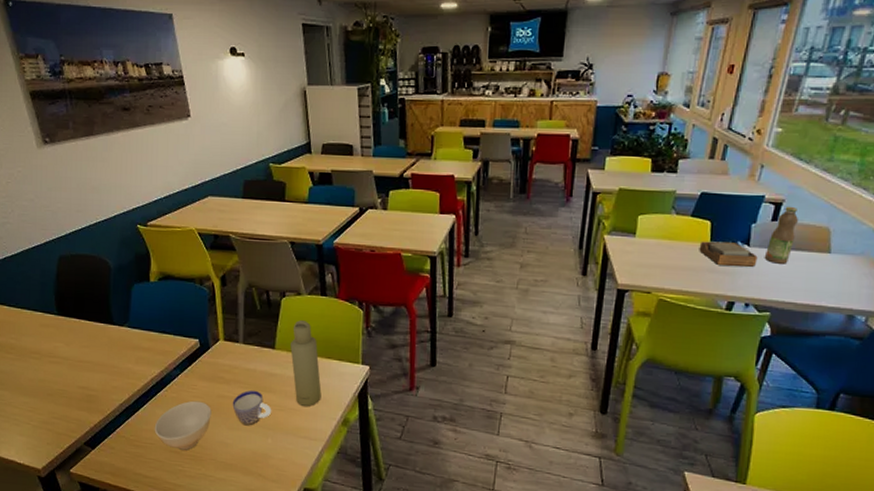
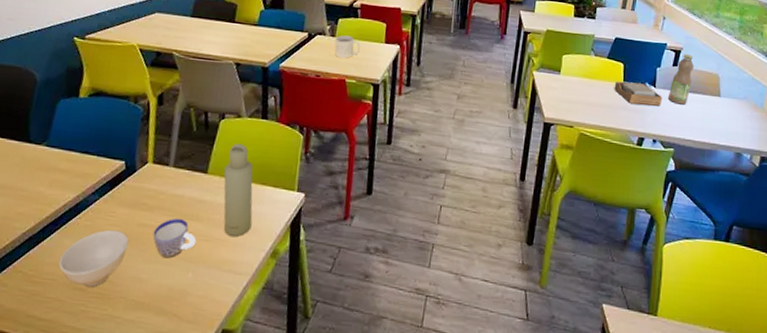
mug: none [387,208,414,233] -> present [335,35,360,59]

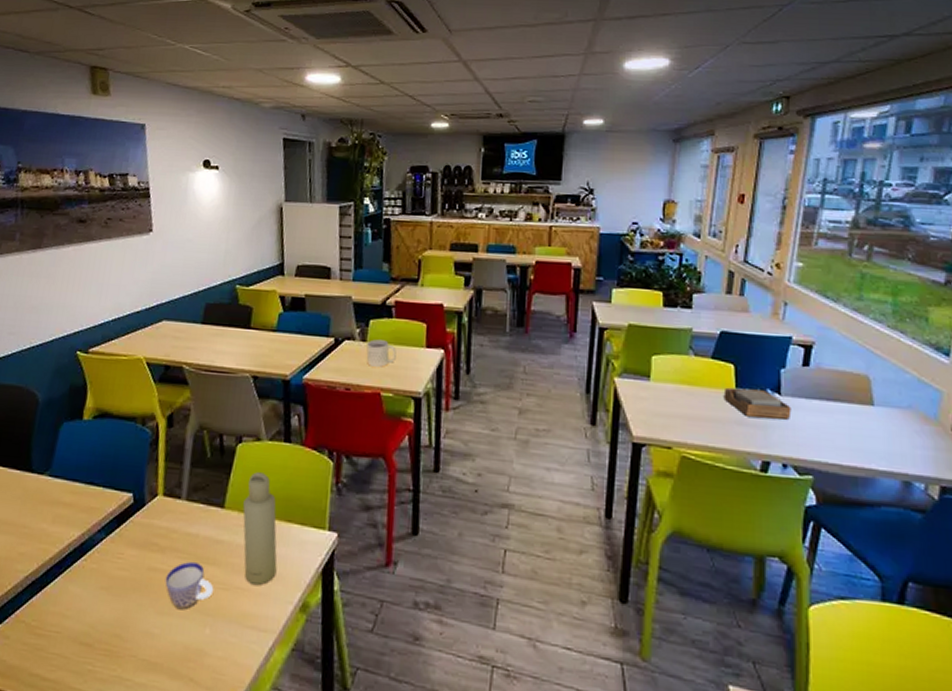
bowl: present [58,229,129,287] -> none [63,574,139,642]
juice bottle: present [667,53,694,105] -> none [798,349,832,417]

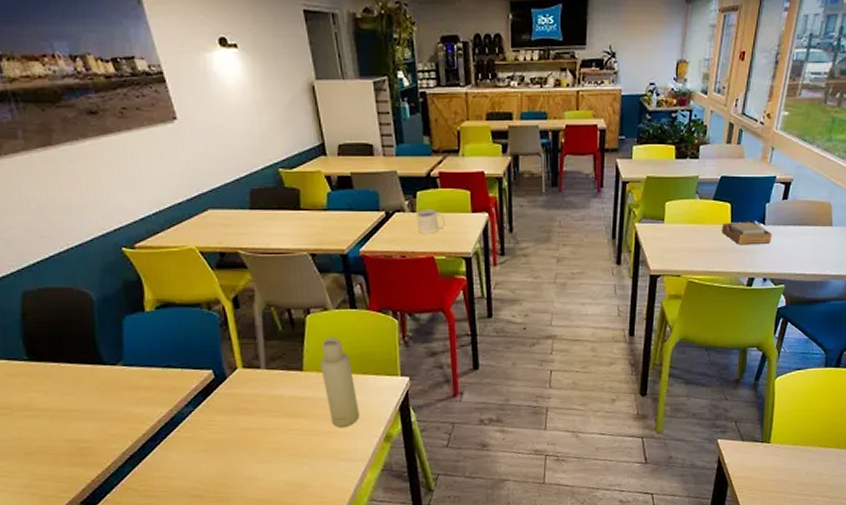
cup: present [165,561,214,610] -> none [259,417,306,457]

